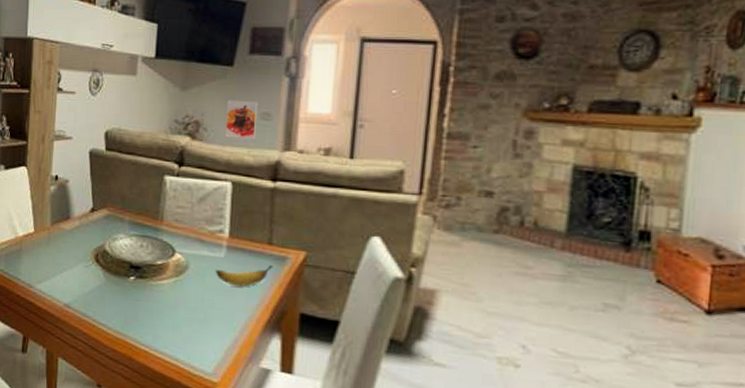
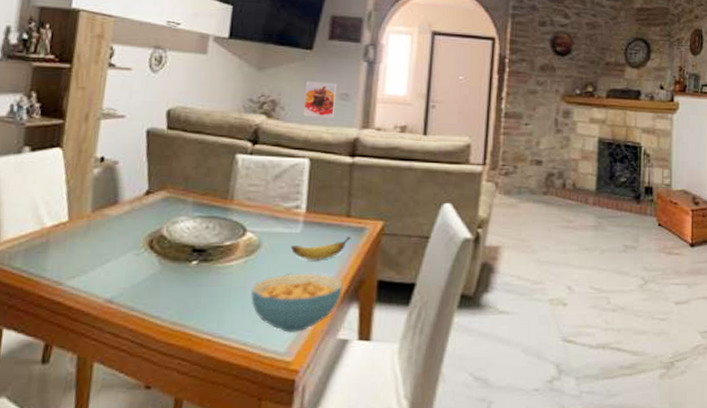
cereal bowl: none [179,296,265,356] -> present [250,273,343,333]

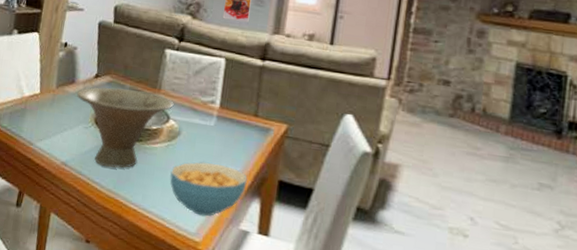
bowl: none [122,204,251,296] -> present [77,86,174,168]
banana: present [290,237,351,261] -> none [204,135,257,154]

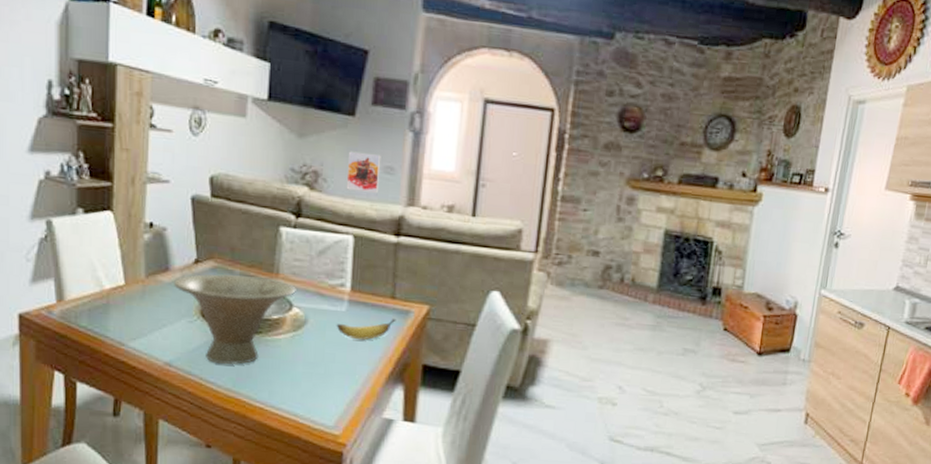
cereal bowl: present [169,161,247,217] -> none [298,350,388,408]
banana: none [204,135,257,154] -> present [336,319,396,341]

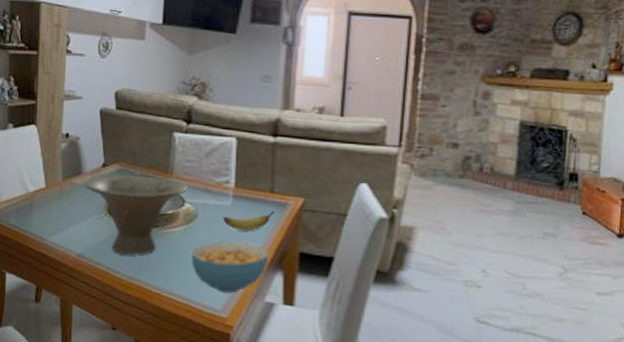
cereal bowl: none [298,350,388,408] -> present [190,241,269,293]
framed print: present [346,151,381,194] -> none [229,64,259,100]

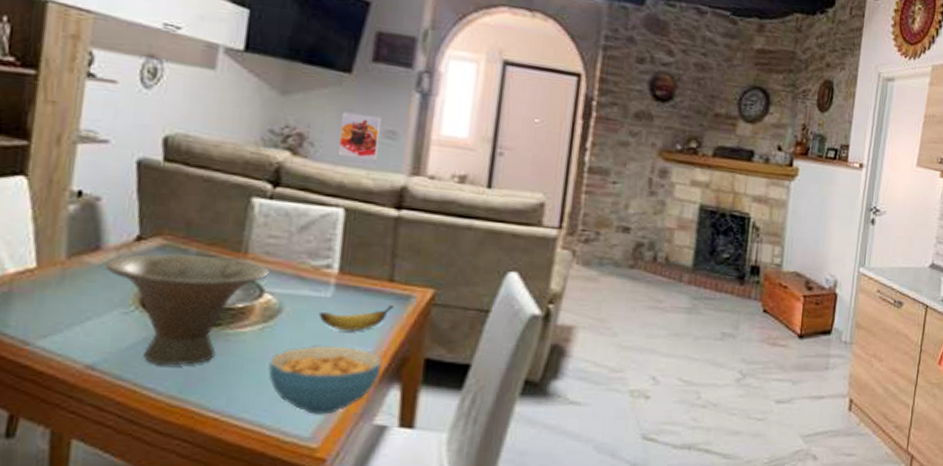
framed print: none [229,64,259,100] -> present [337,112,382,161]

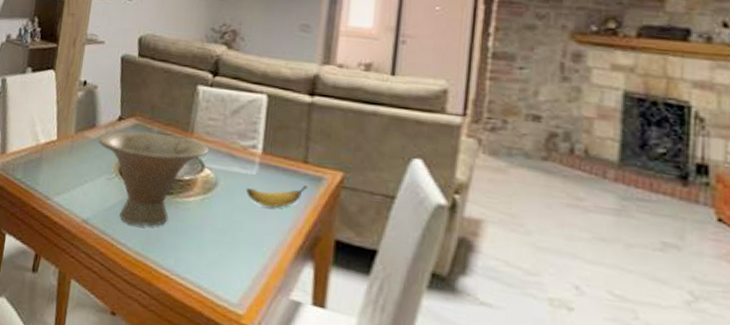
cereal bowl: present [267,344,382,415] -> none [205,218,298,284]
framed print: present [337,112,382,161] -> none [262,10,298,52]

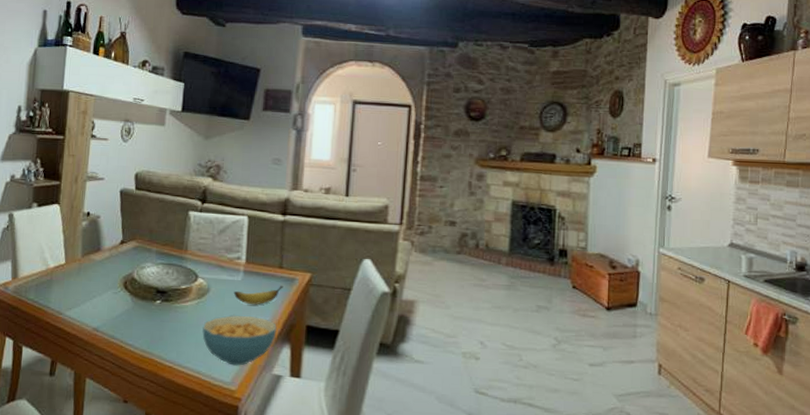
bowl: present [98,131,209,227] -> none [104,252,201,329]
cereal bowl: none [205,218,298,284] -> present [201,315,277,366]

